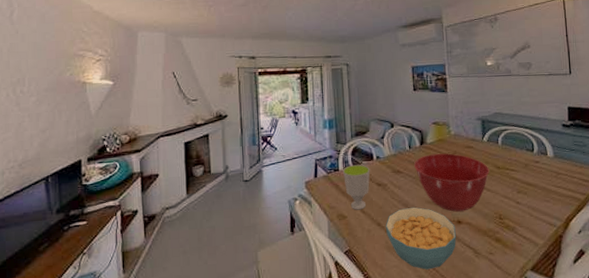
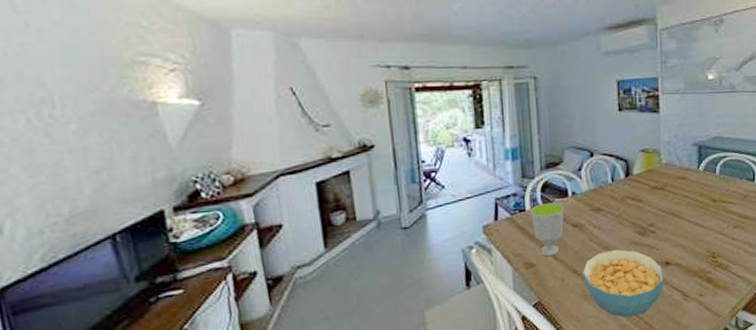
mixing bowl: present [414,153,490,212] -> none [617,186,704,252]

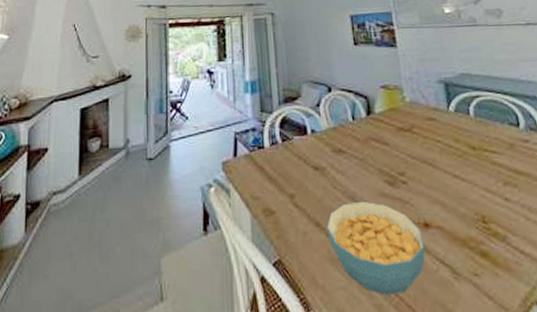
cup: present [529,202,564,257] -> none [268,140,304,203]

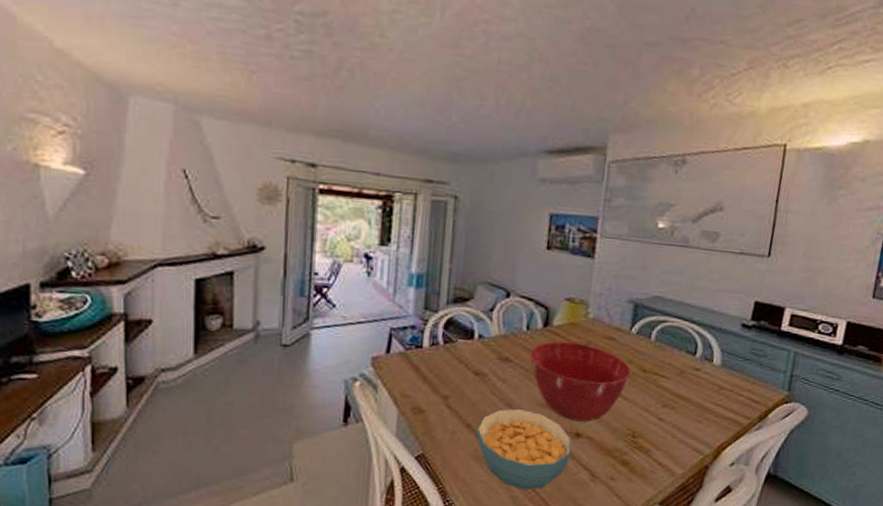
mixing bowl: none [360,127,462,210] -> present [530,341,632,422]

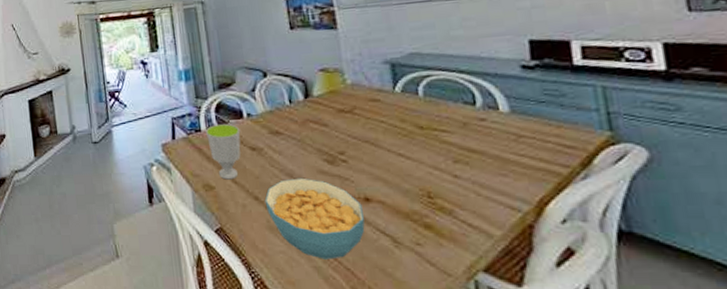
cup: none [427,342,468,404] -> present [205,123,241,180]
mixing bowl: present [530,341,632,422] -> none [298,109,408,186]

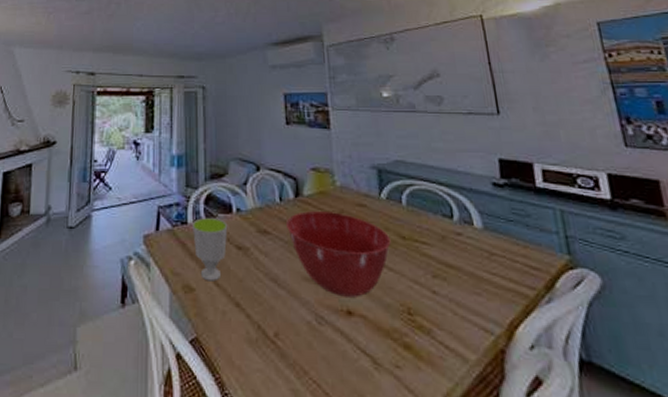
cereal bowl: present [264,177,365,260] -> none [246,284,346,381]
mixing bowl: none [298,109,408,186] -> present [286,211,391,297]

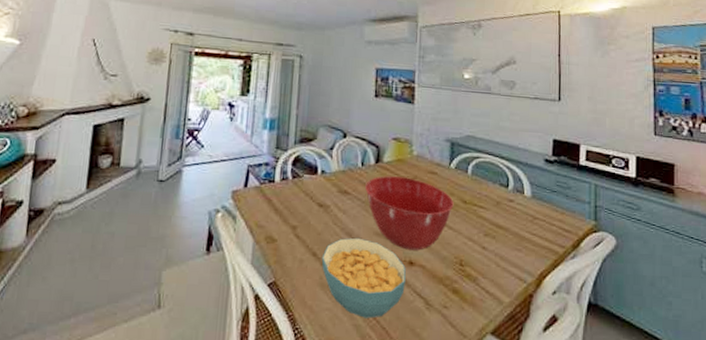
cup: present [191,217,228,281] -> none [278,177,312,234]
cereal bowl: none [246,284,346,381] -> present [321,237,406,318]

